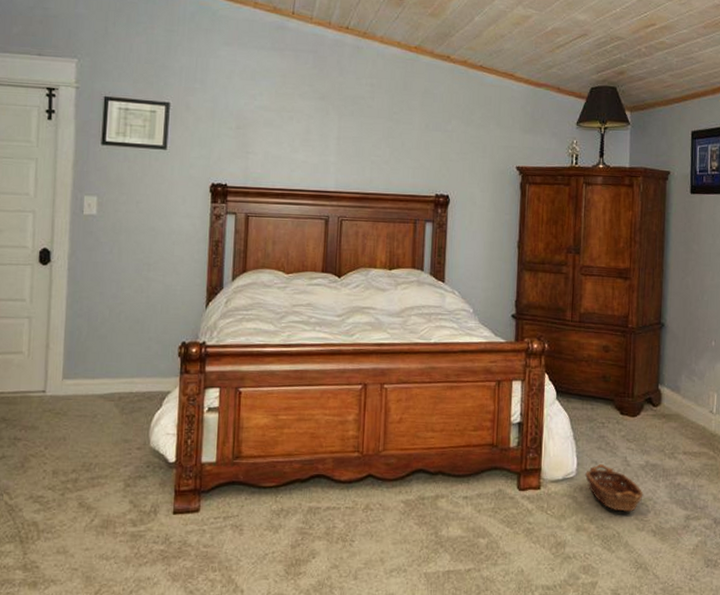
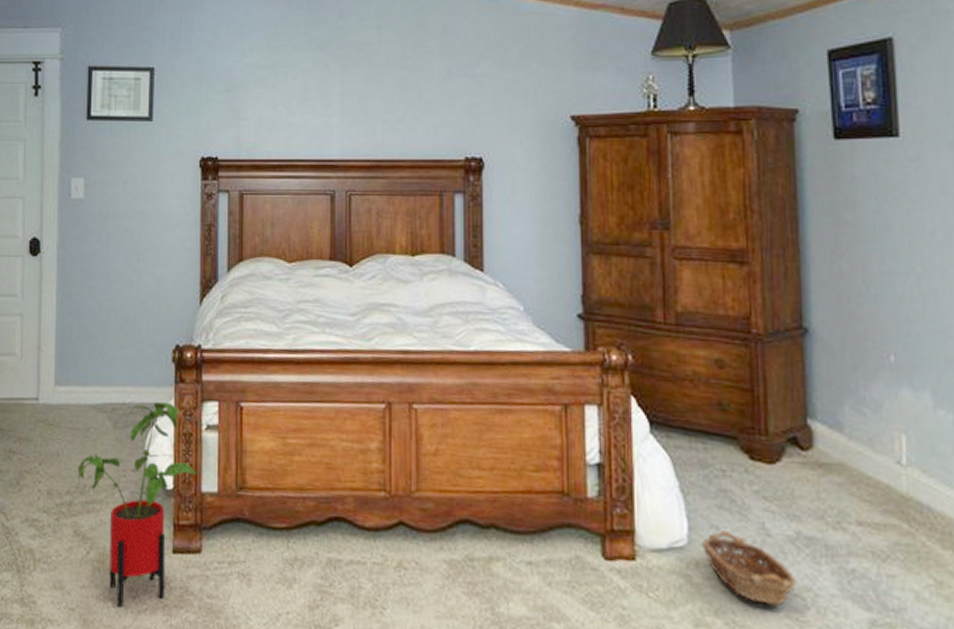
house plant: none [83,391,197,563] -> present [77,402,197,607]

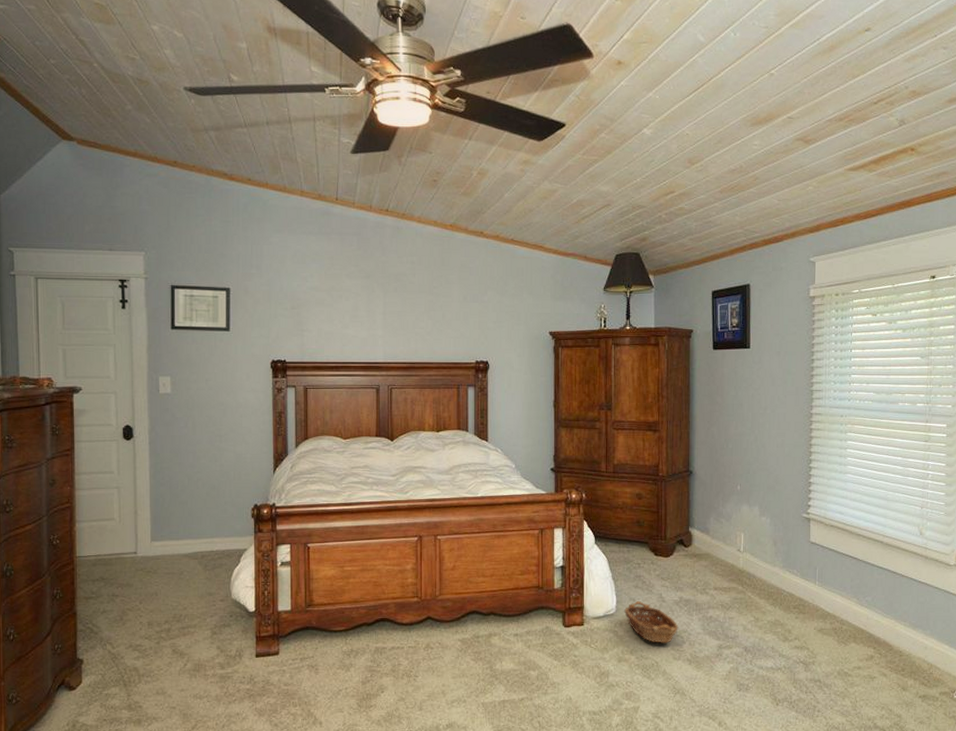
house plant: present [77,402,197,607] -> none [174,549,274,701]

